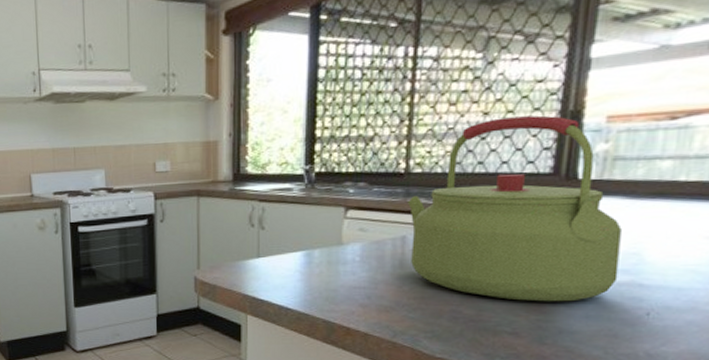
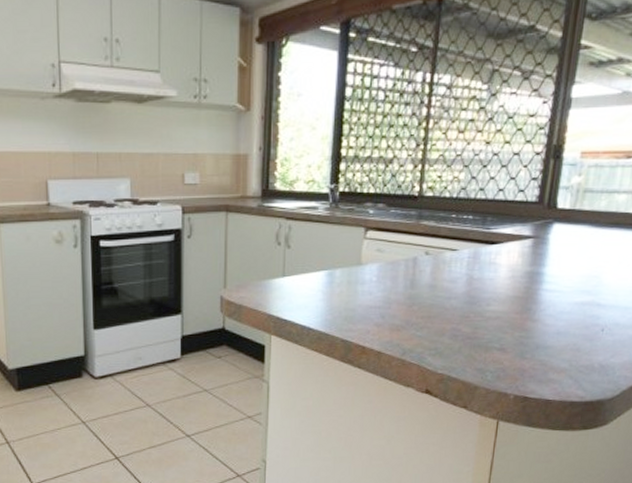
kettle: present [406,115,622,302] -> none [419,147,587,320]

